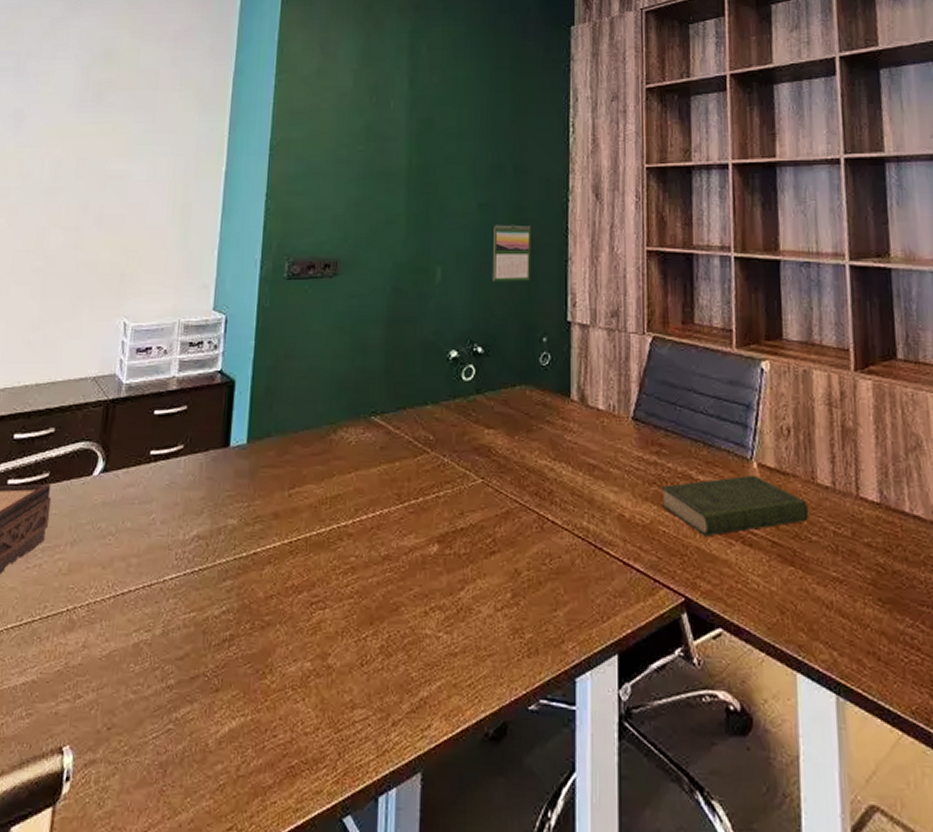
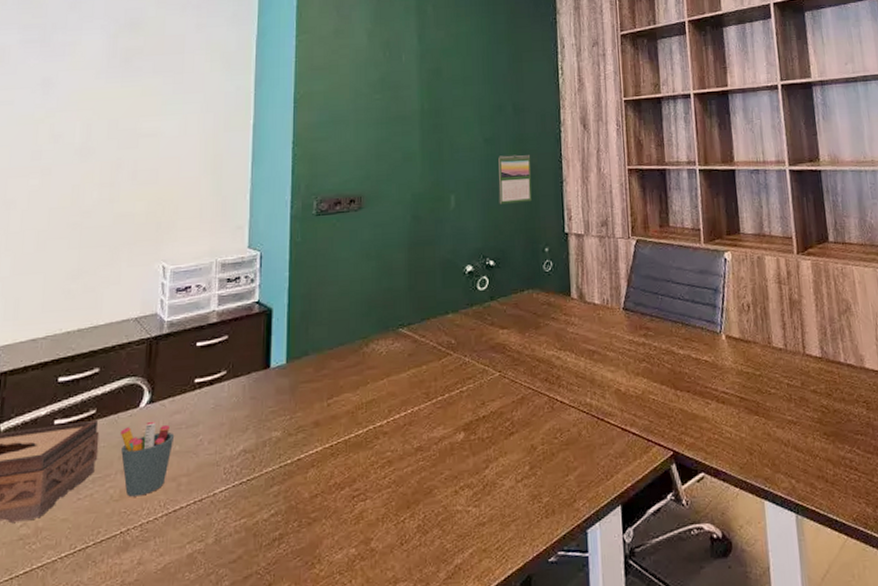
pen holder: none [71,492,127,573] -> present [119,421,175,497]
book: present [661,475,809,537] -> none [649,345,768,400]

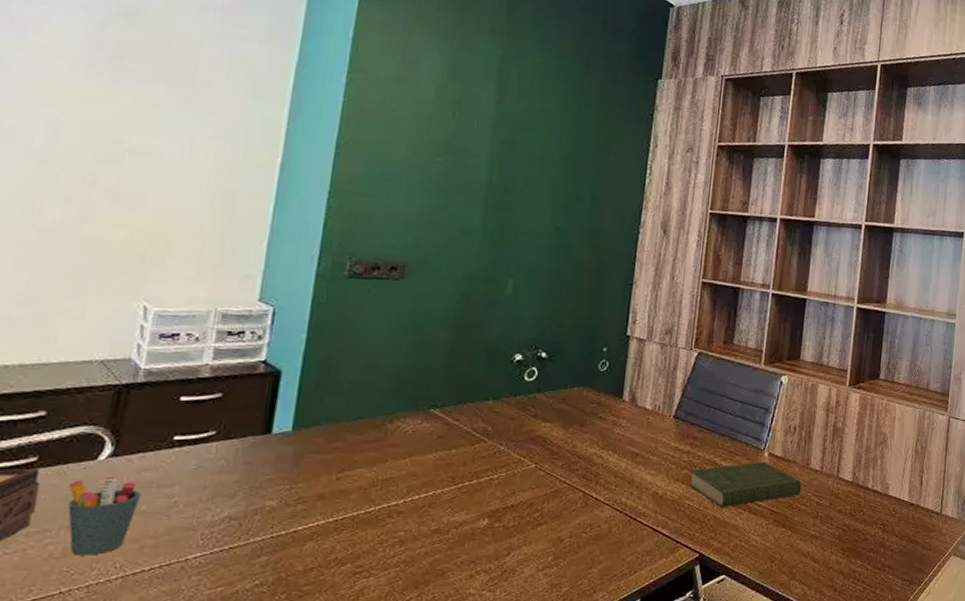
calendar: present [498,155,532,204] -> none [561,247,603,299]
book: none [649,345,768,400] -> present [689,461,802,508]

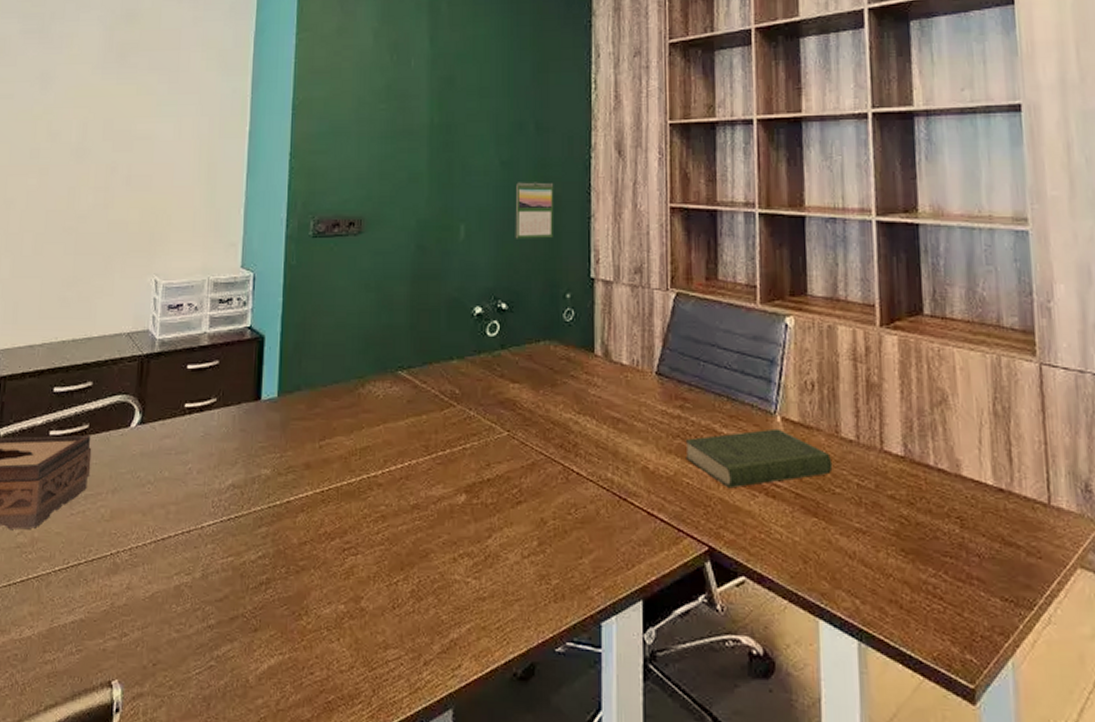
pen holder: present [68,476,142,555] -> none [111,443,164,519]
calendar: none [561,247,603,299] -> present [515,182,554,239]

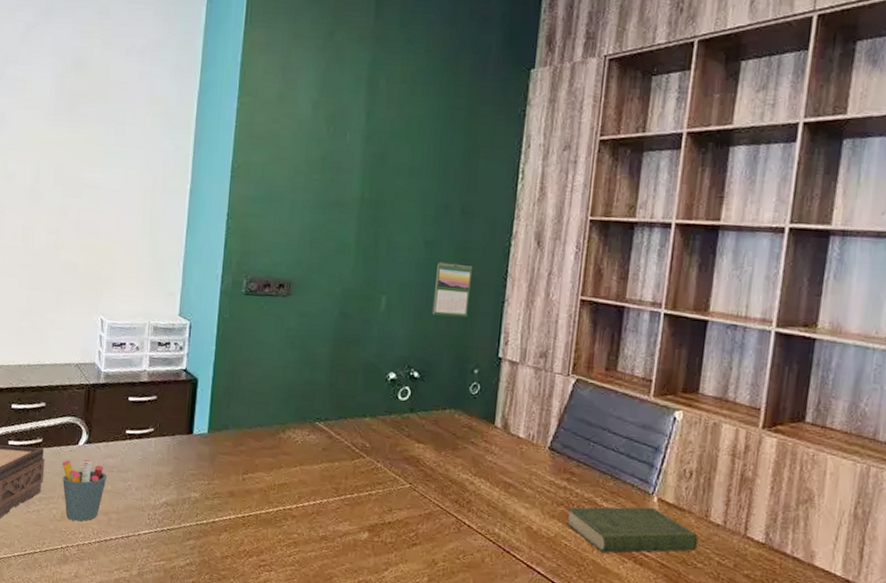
pen holder: none [111,443,164,519] -> present [61,459,108,522]

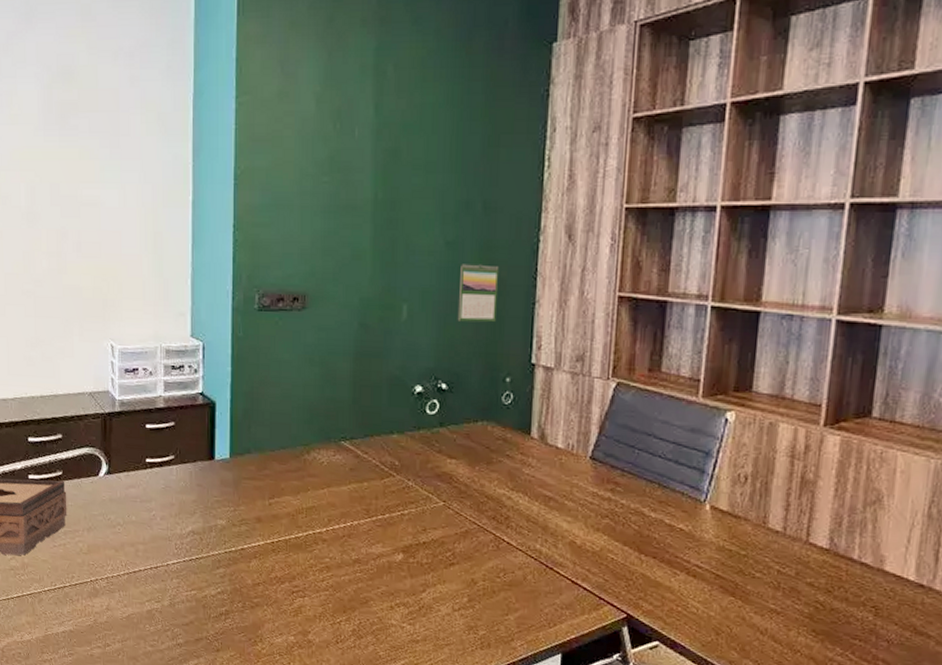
pen holder: present [61,459,108,522] -> none [84,490,131,554]
book: present [566,507,699,554] -> none [612,515,756,566]

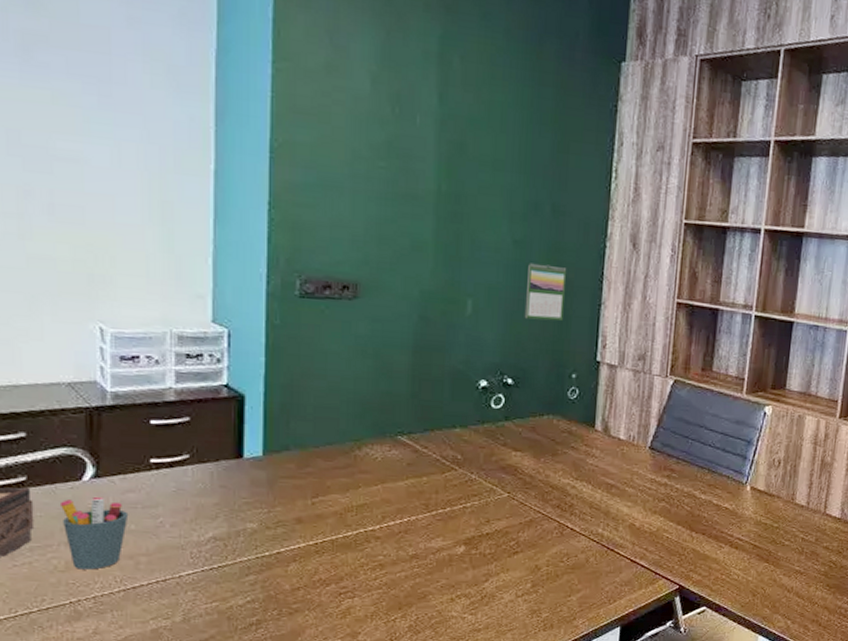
pen holder: none [84,490,131,554] -> present [59,496,129,570]

